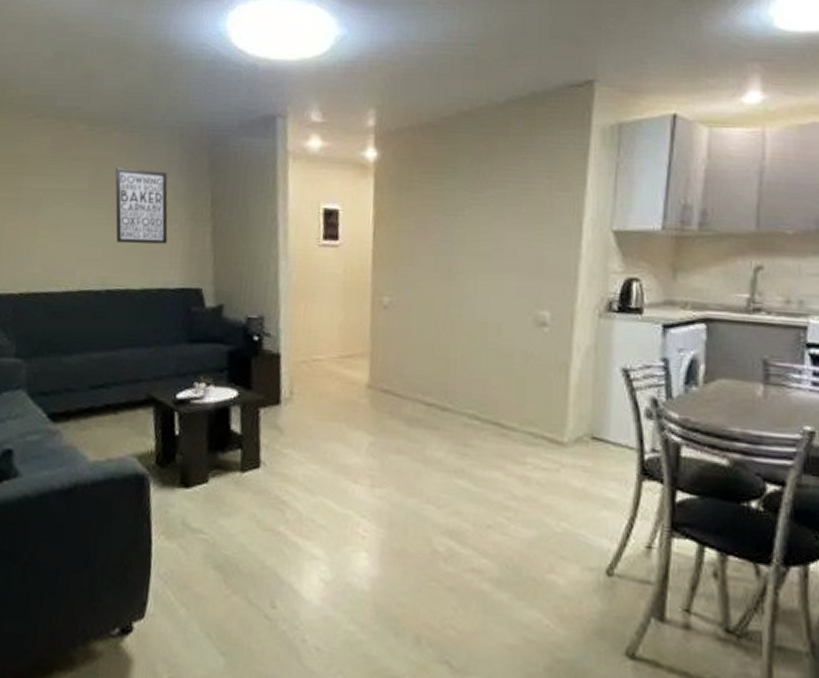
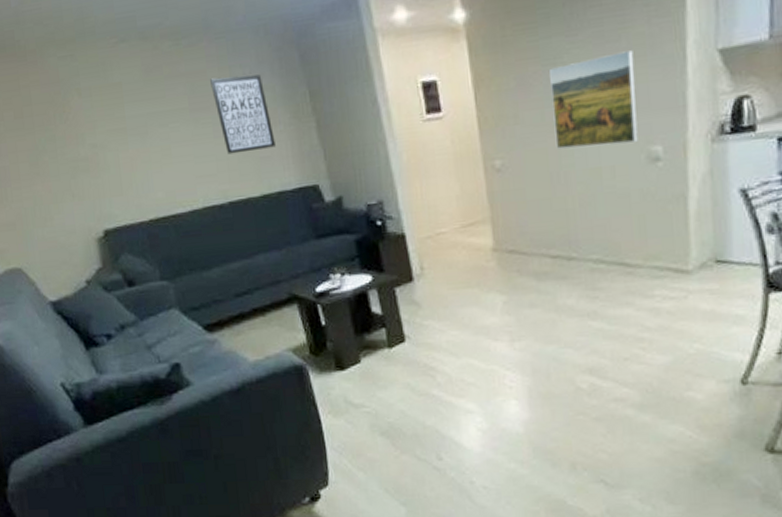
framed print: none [446,215,532,303] -> present [549,50,638,149]

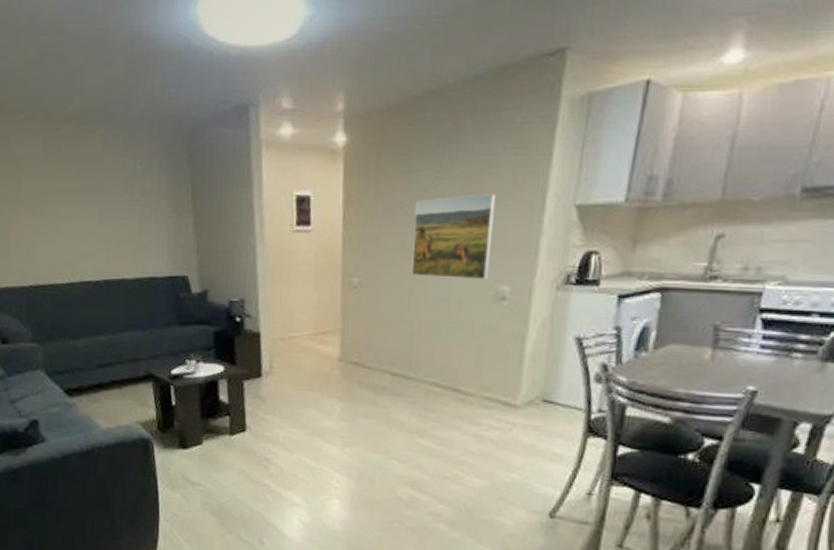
wall art: present [210,74,276,155] -> none [103,164,154,237]

